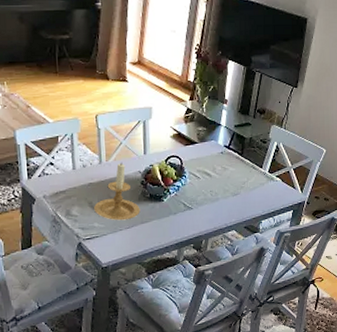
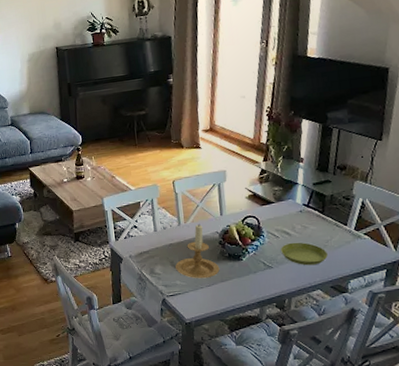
saucer: none [201,183,244,207] -> present [281,242,328,266]

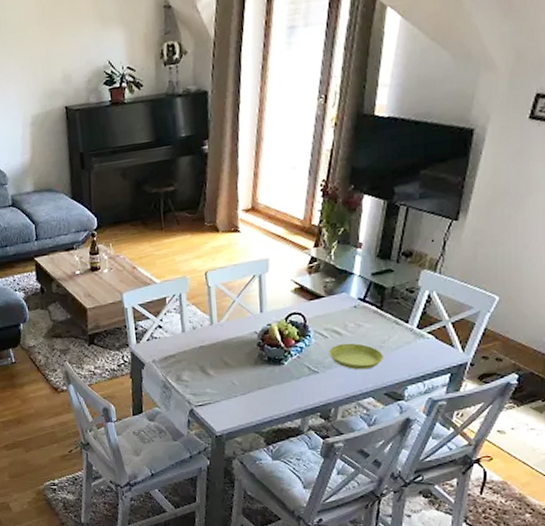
candle holder: present [175,223,220,279] -> none [206,322,257,386]

